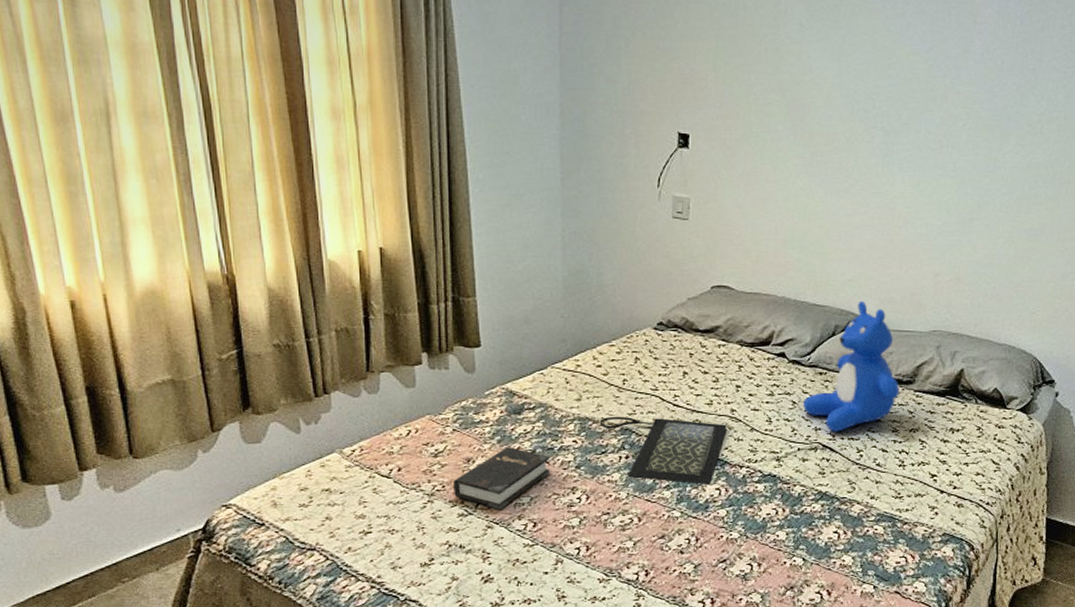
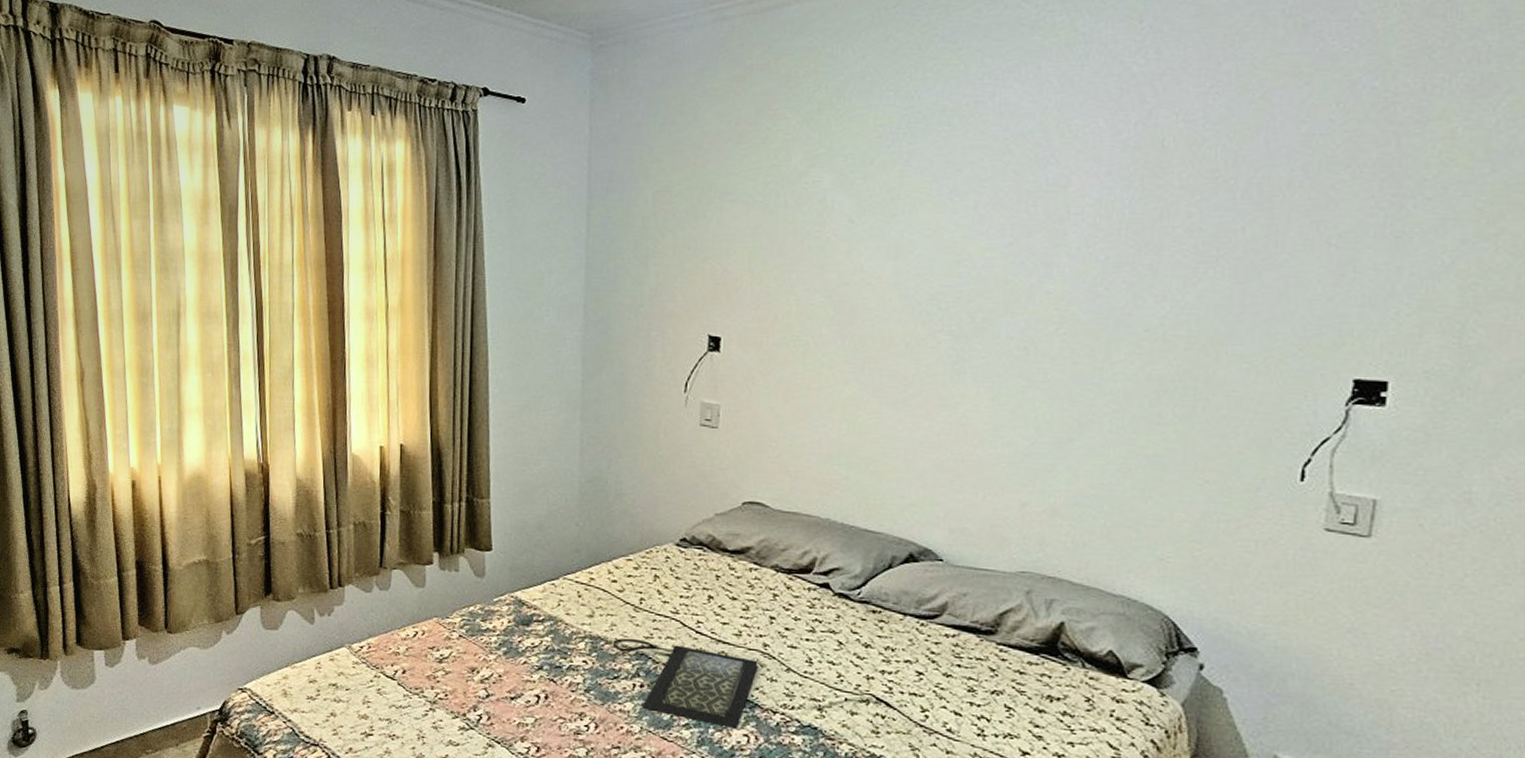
hardback book: present [454,447,550,511] -> none [456,660,557,729]
teddy bear: present [803,300,900,432] -> none [852,529,977,684]

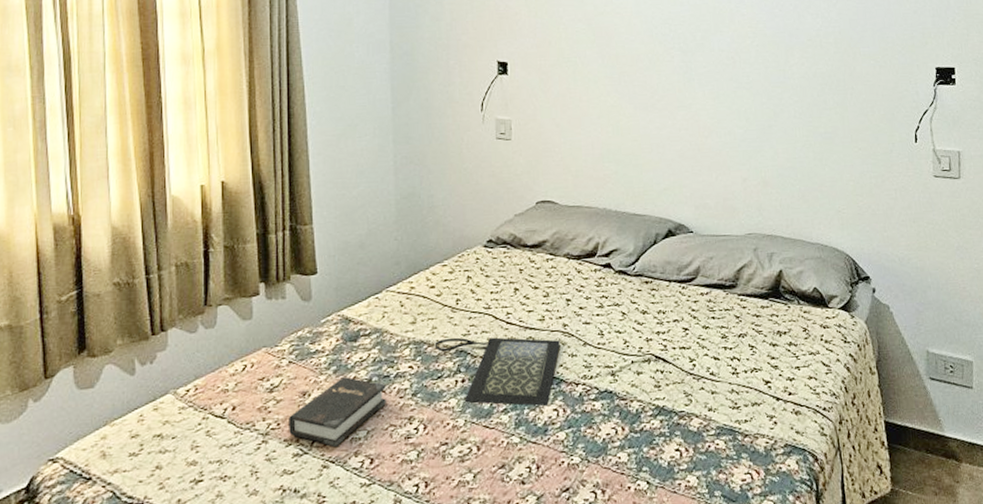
hardback book: none [456,660,557,729] -> present [289,377,386,448]

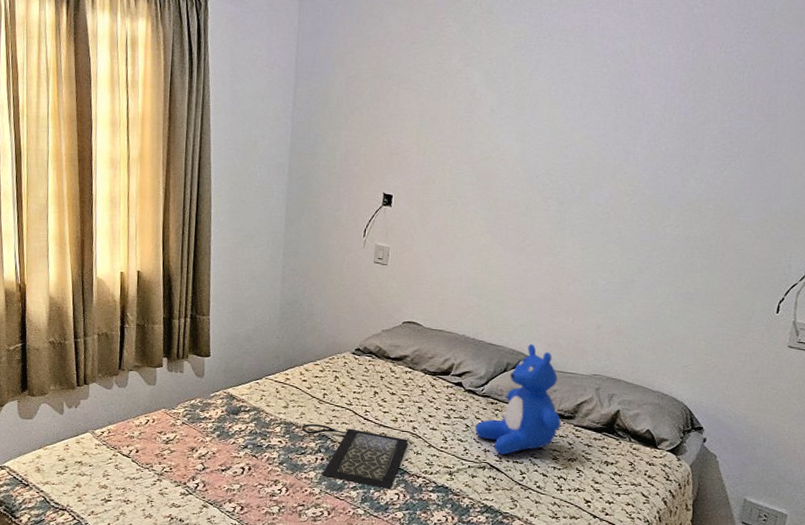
hardback book: present [289,377,386,448] -> none [179,441,258,494]
teddy bear: none [632,208,724,342] -> present [475,343,561,455]

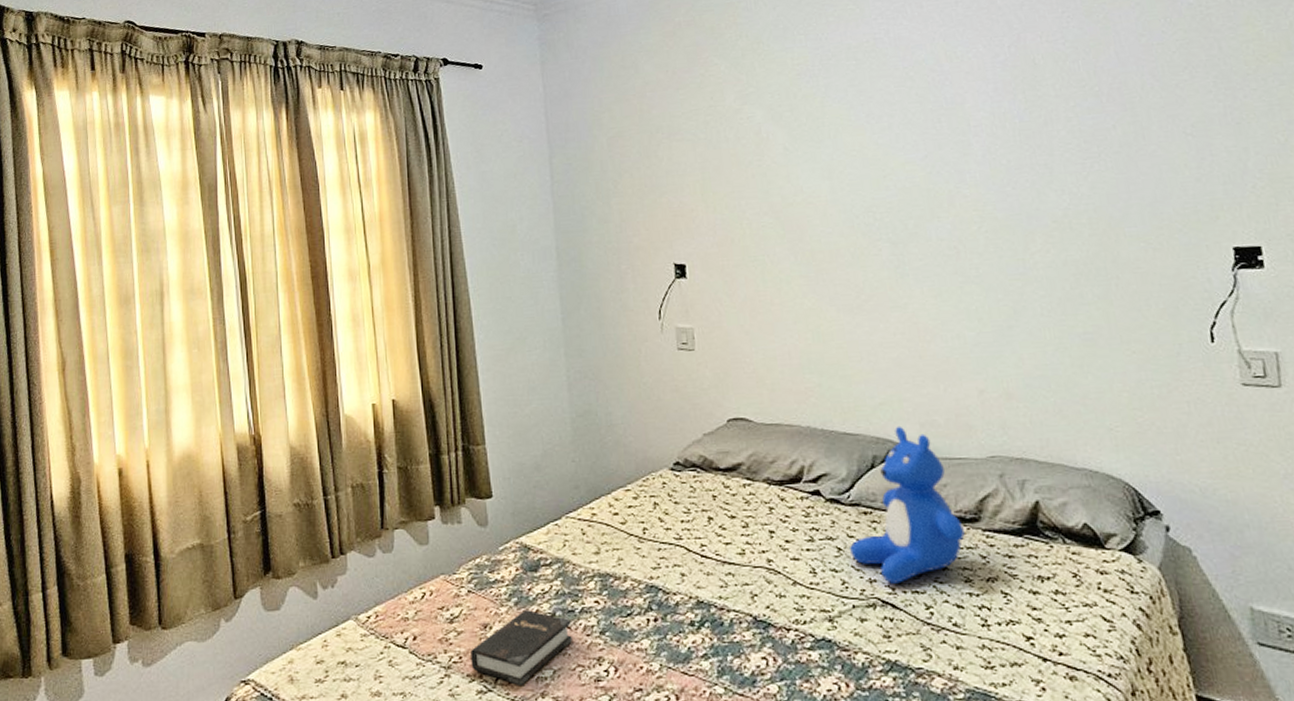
hardback book: none [179,441,258,494] -> present [471,610,572,687]
clutch bag: present [301,423,408,490] -> none [621,570,765,654]

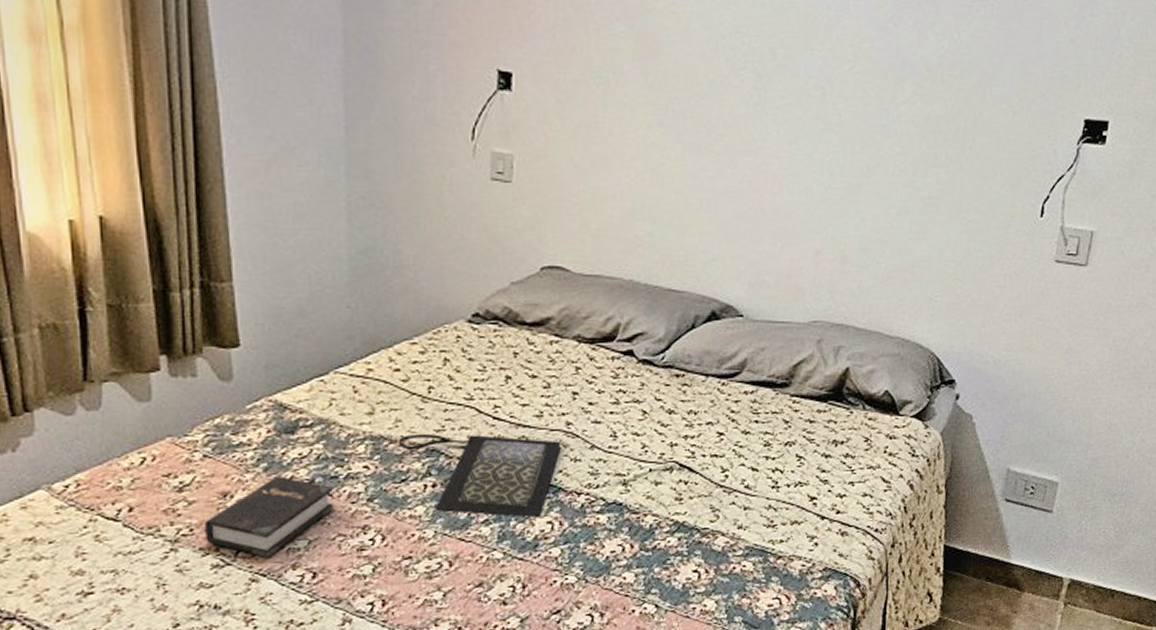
clutch bag: none [621,570,765,654] -> present [398,433,561,519]
teddy bear: present [850,426,965,584] -> none [656,284,773,448]

